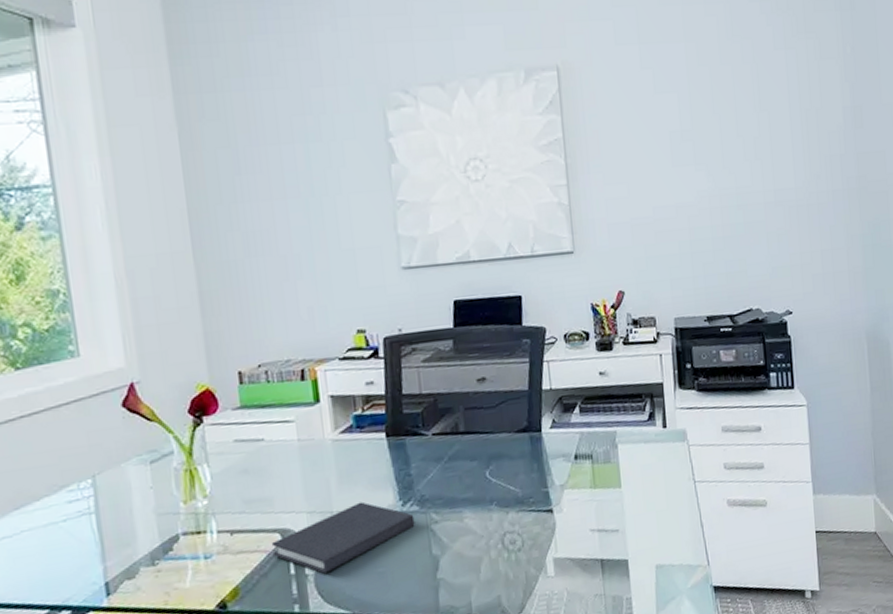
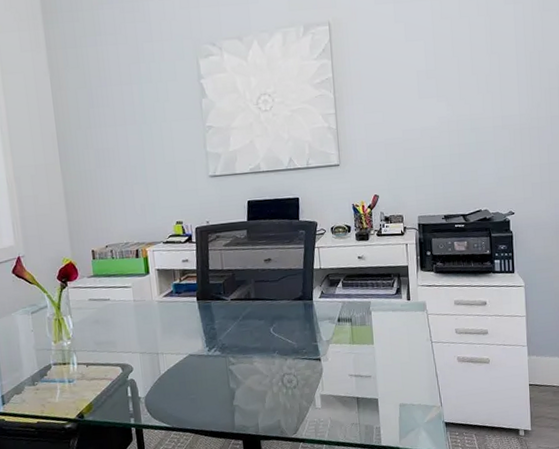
diary: present [271,501,415,574] -> none [114,347,218,397]

